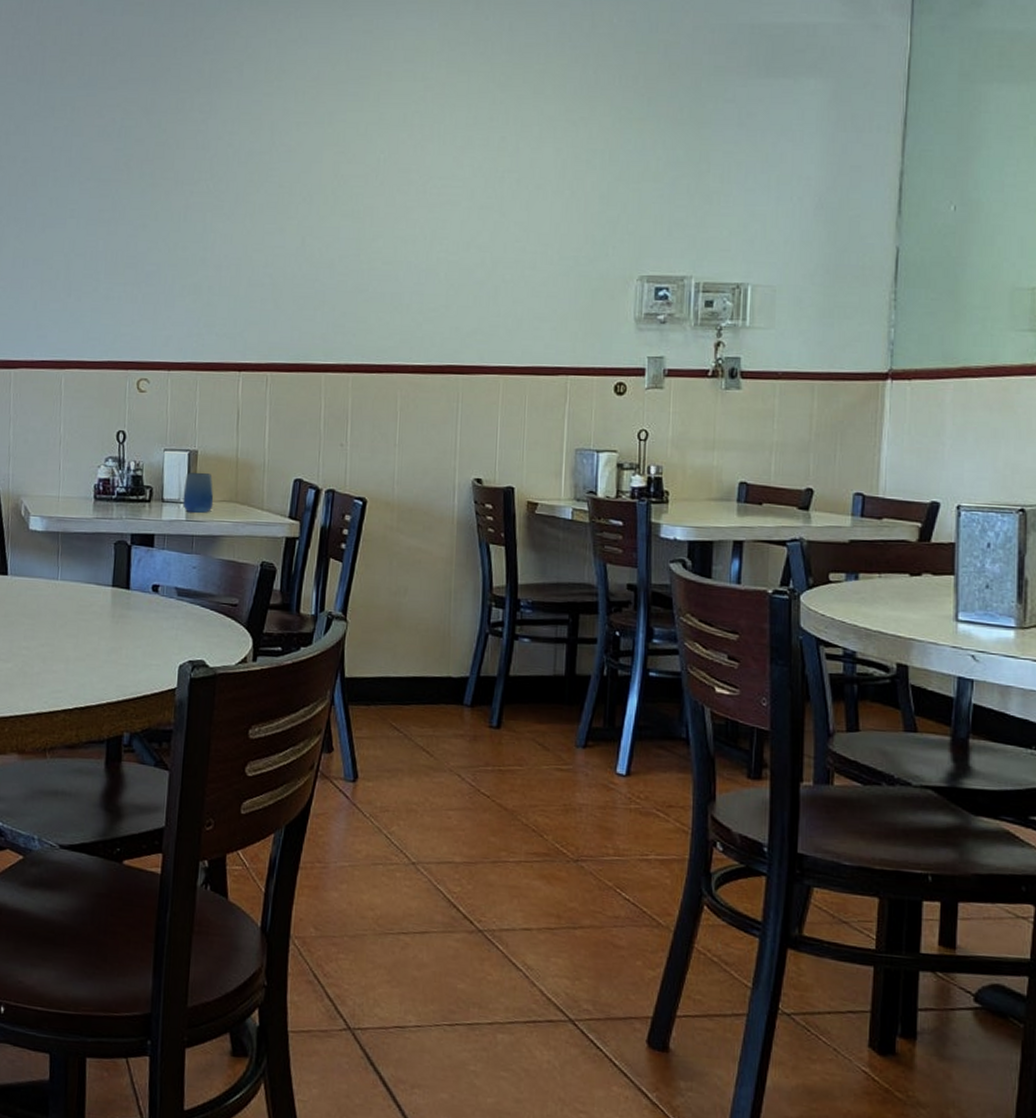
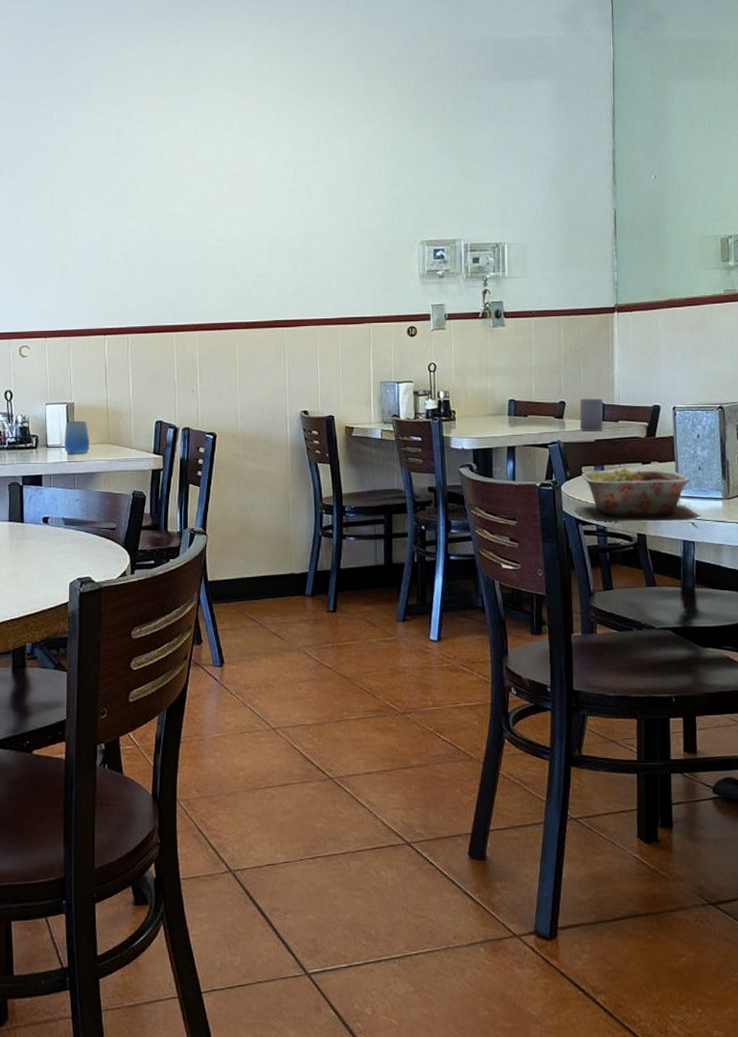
takeout container: none [815,578,985,653] -> present [574,468,701,522]
cup: none [830,487,864,530] -> present [579,399,603,431]

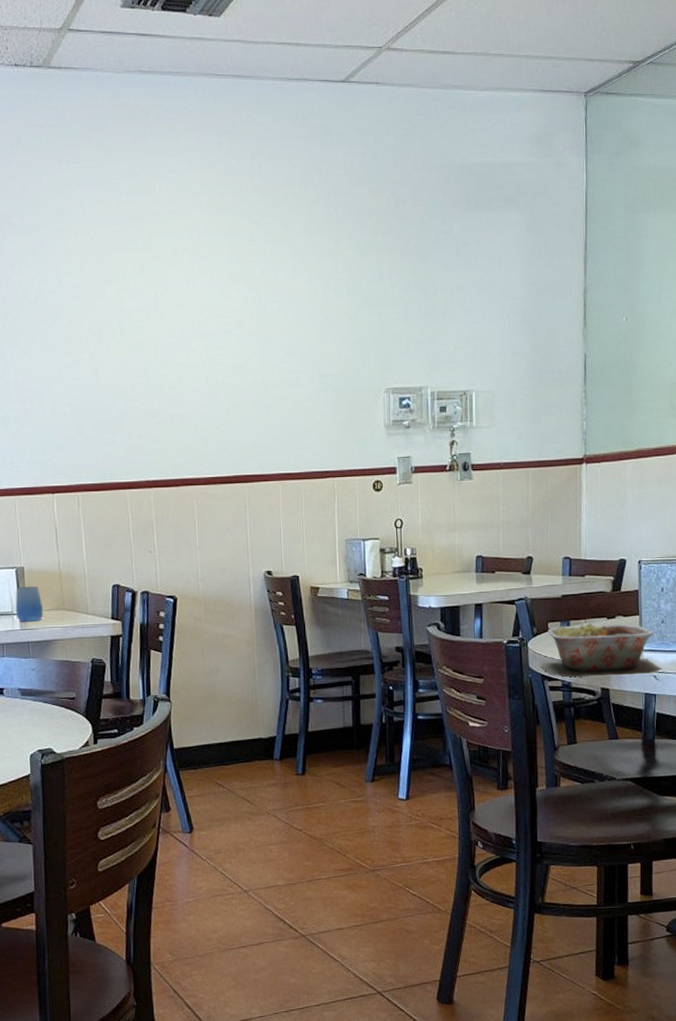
cup: present [579,399,603,431] -> none [546,553,570,587]

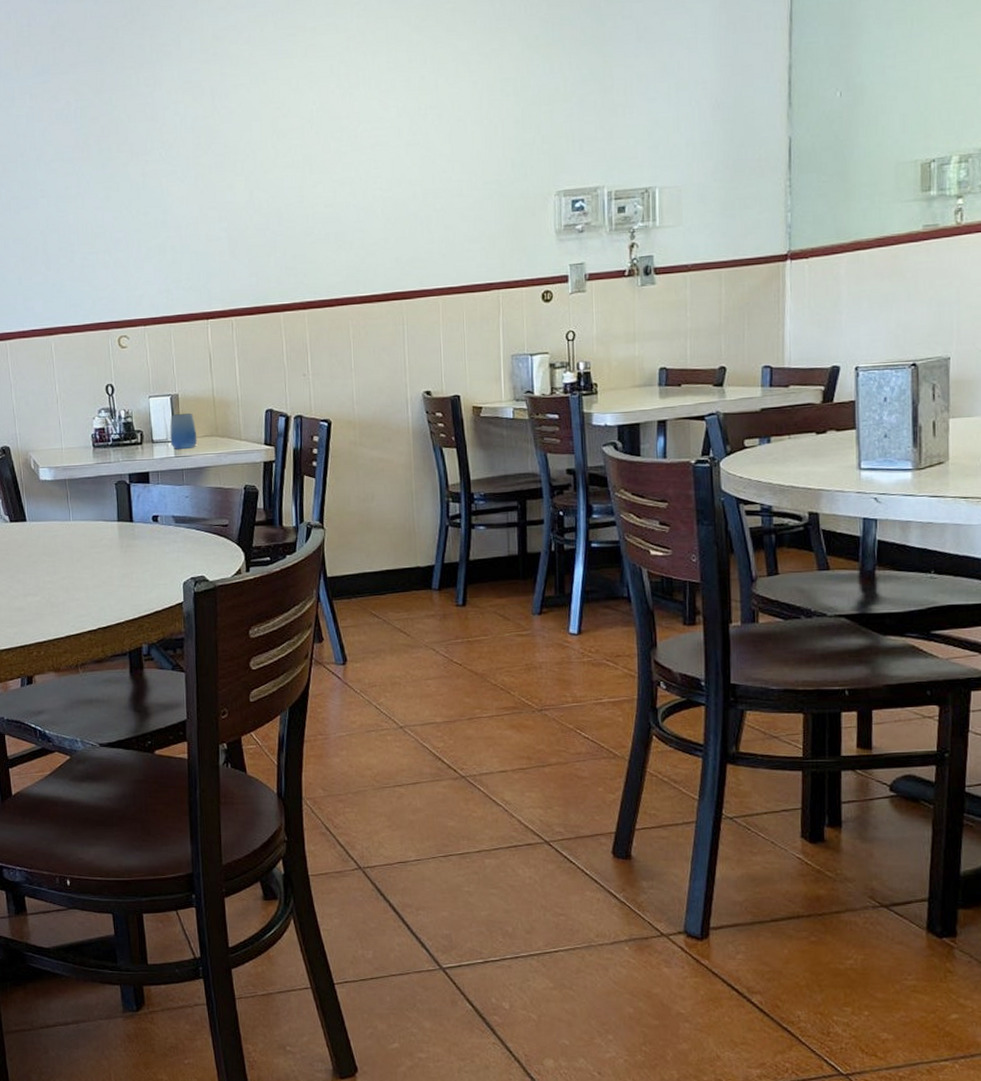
takeout container: present [540,623,663,678] -> none [734,439,886,501]

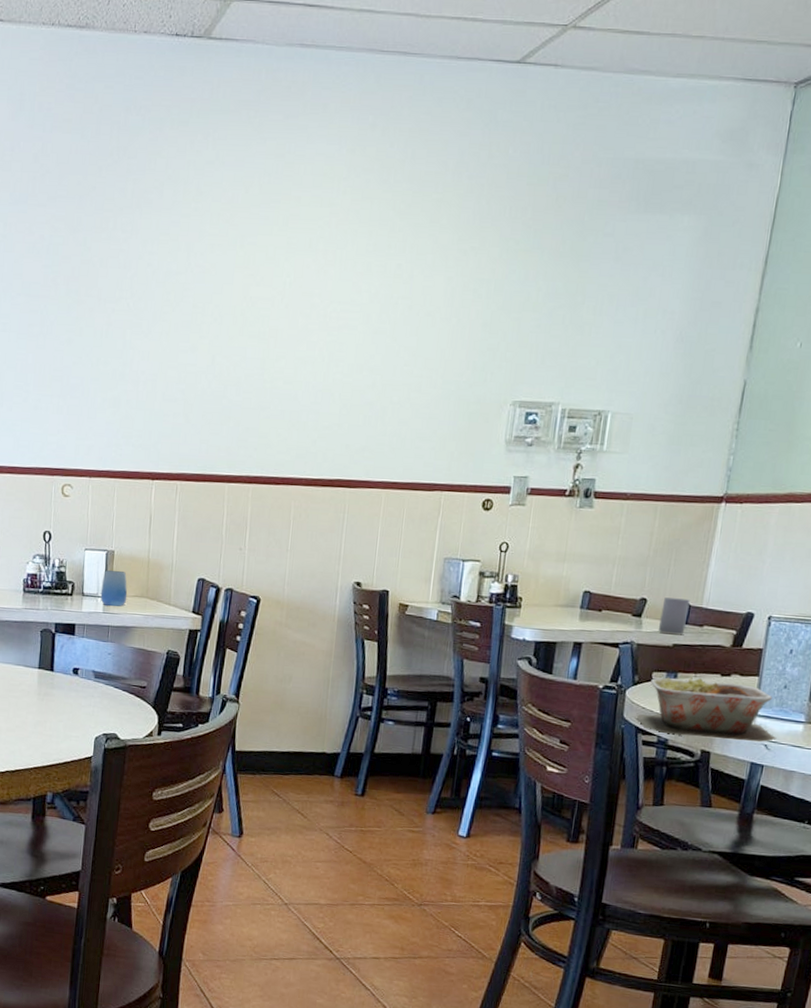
takeout container: none [734,439,886,501] -> present [636,677,777,743]
cup: none [742,361,771,400] -> present [658,597,690,635]

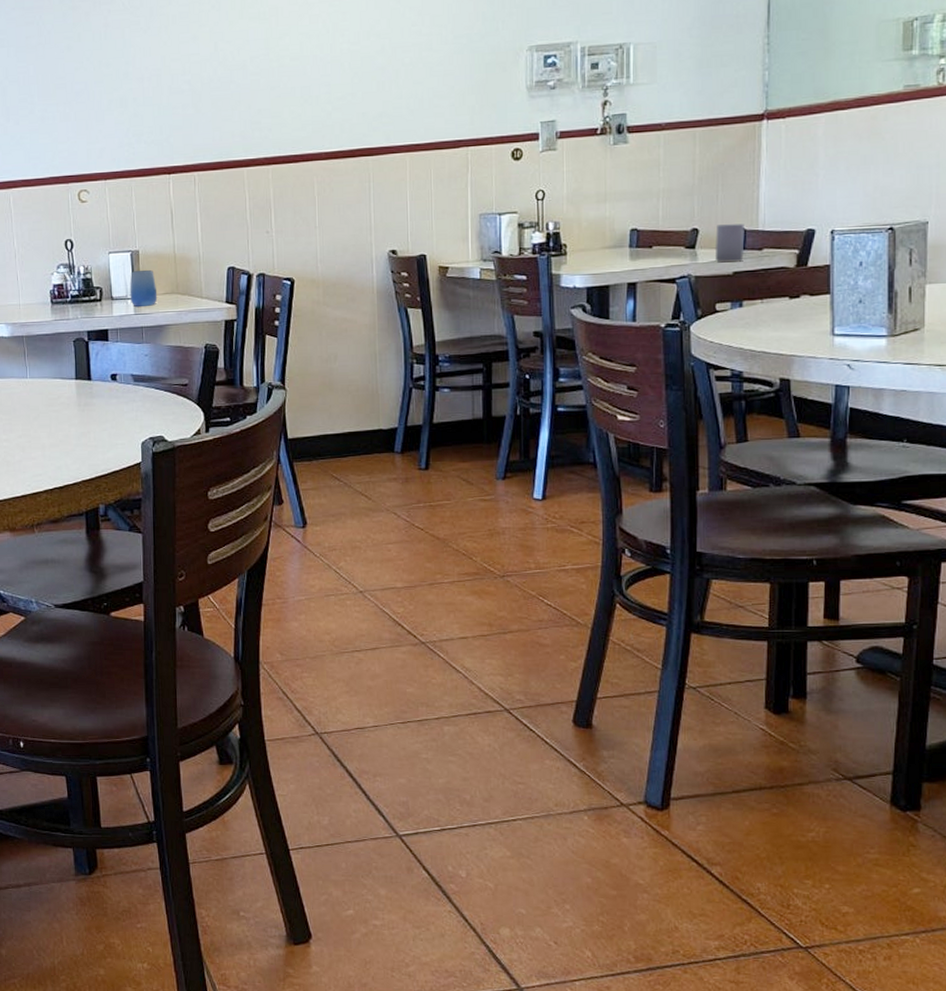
takeout container: present [636,677,777,743] -> none [705,304,859,366]

